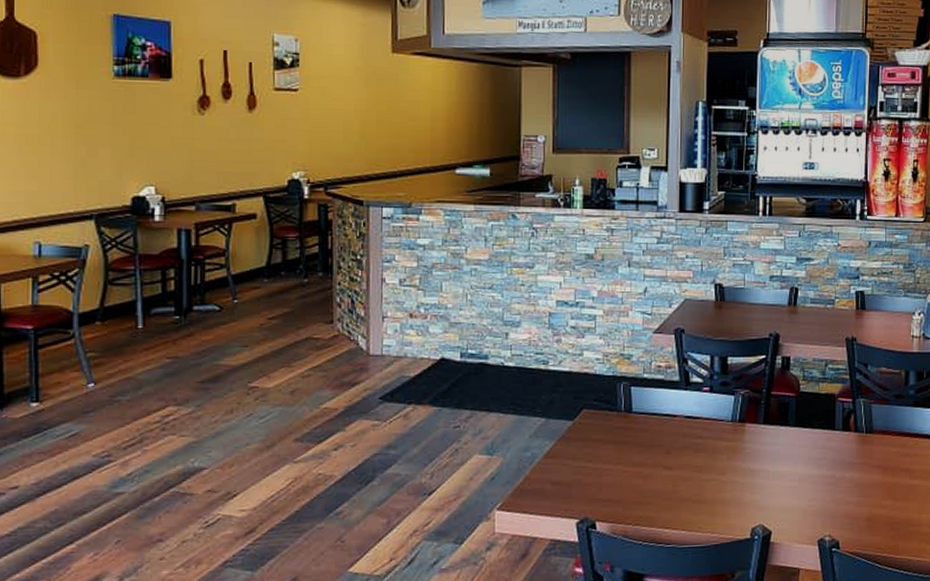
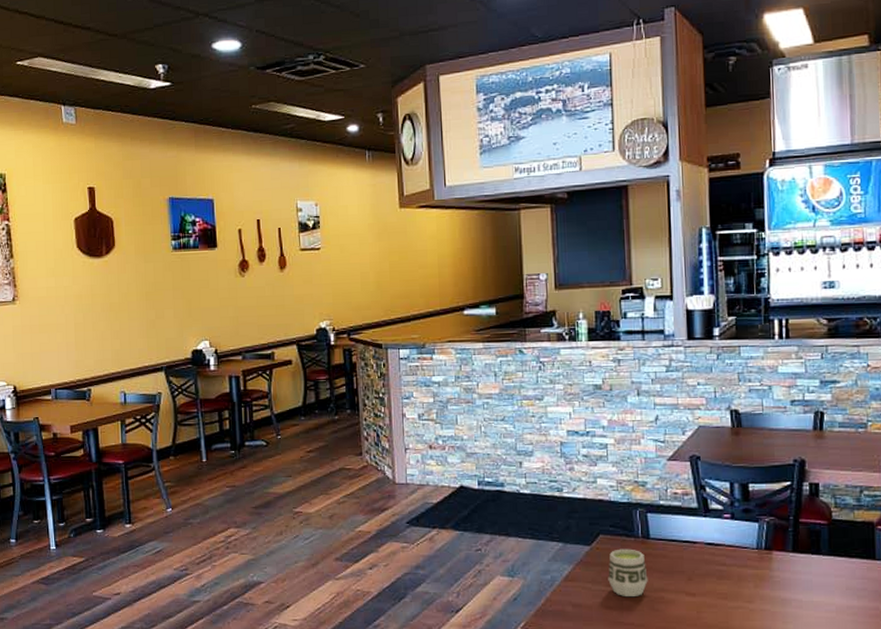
cup: none [589,423,628,472] -> present [608,548,648,596]

